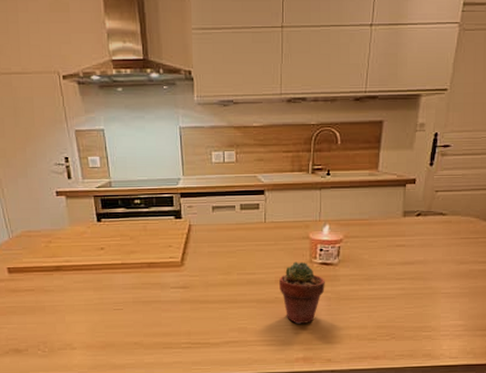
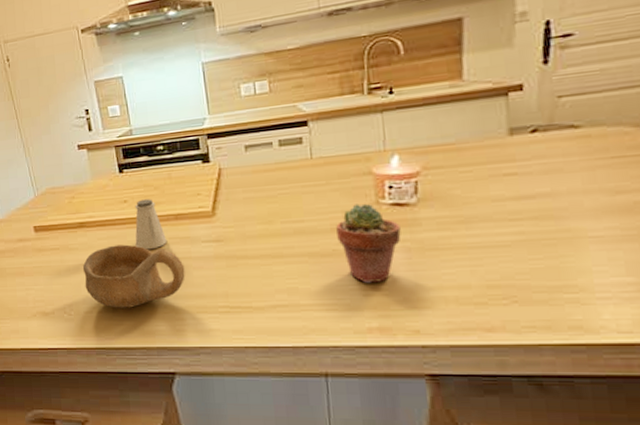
bowl: none [58,288,155,346] -> present [82,244,185,309]
saltshaker: none [110,248,140,293] -> present [135,199,168,250]

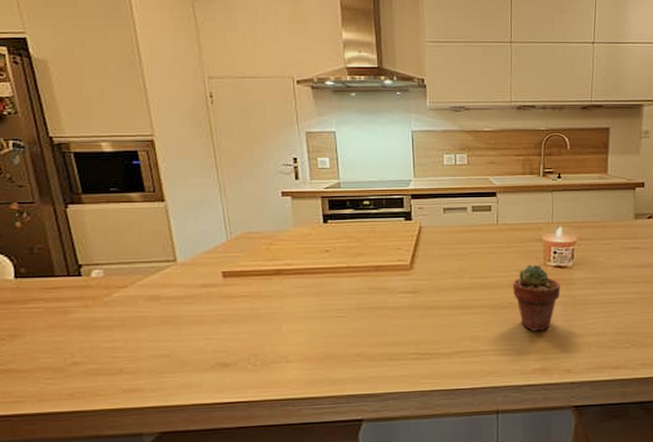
bowl: present [82,244,185,309] -> none [274,293,380,358]
saltshaker: present [135,199,168,250] -> none [333,250,366,299]

